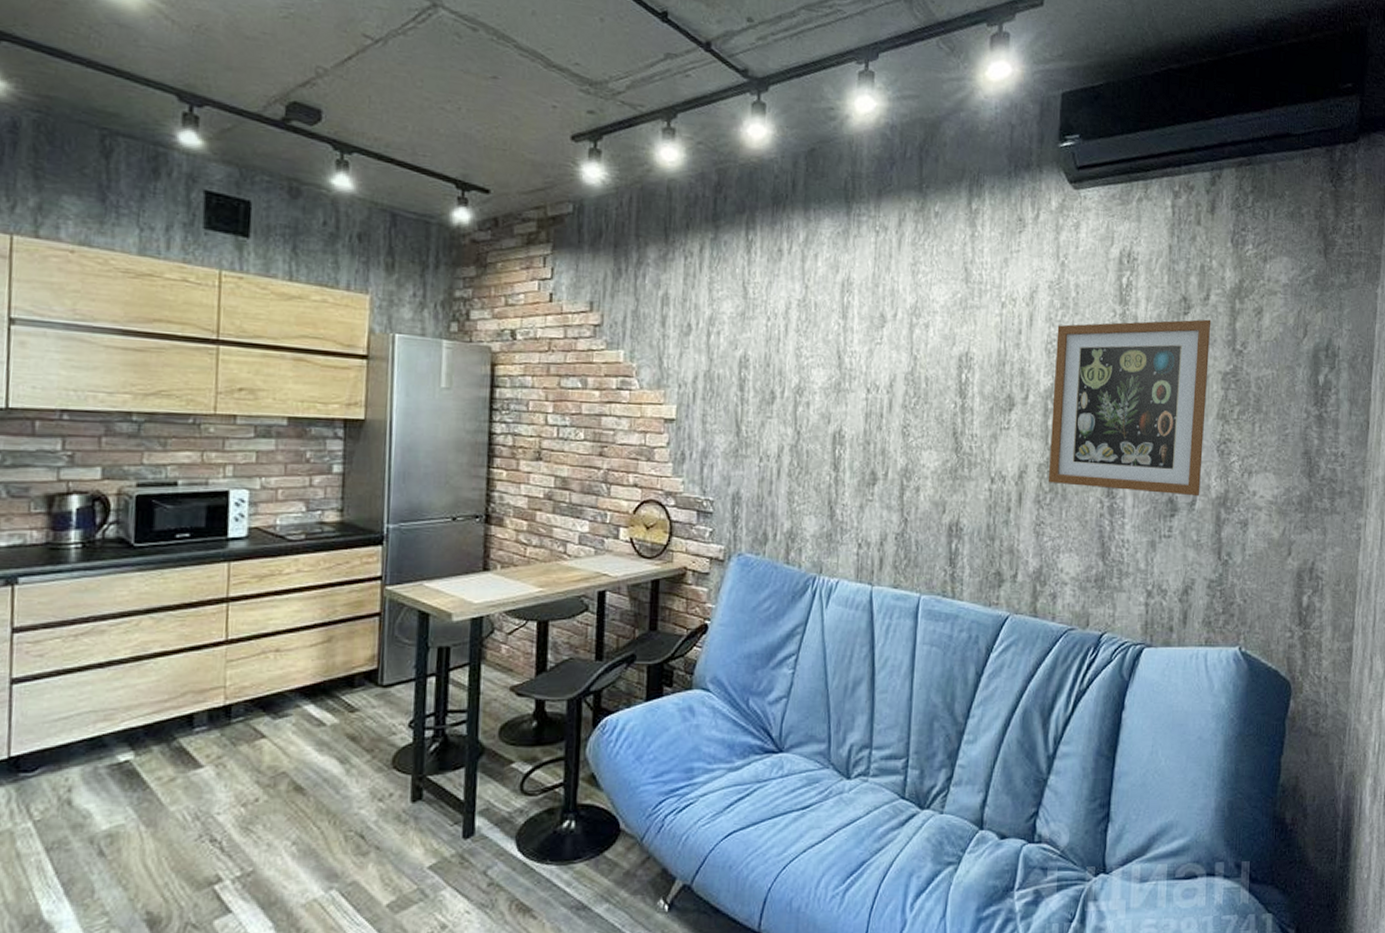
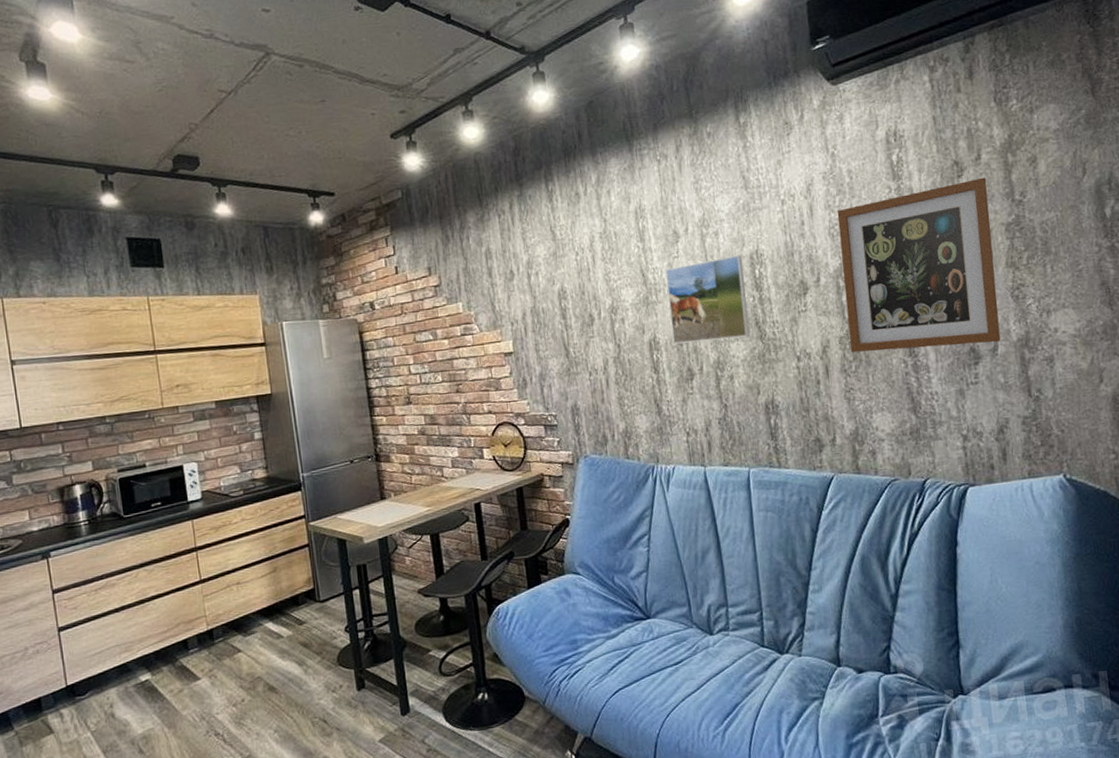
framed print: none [860,353,951,447] -> present [666,255,750,344]

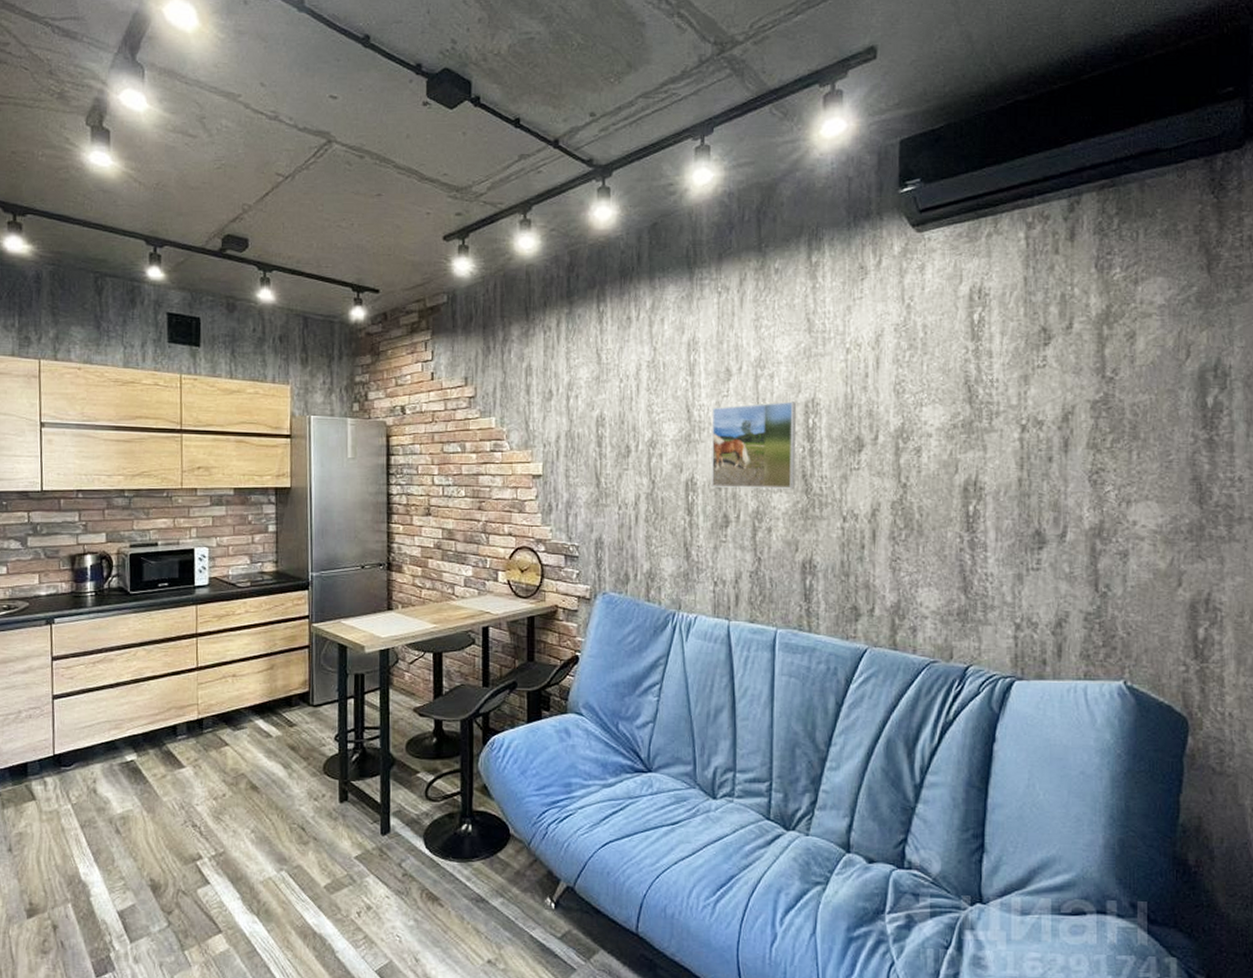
wall art: present [837,177,1001,353] -> none [902,348,1076,528]

